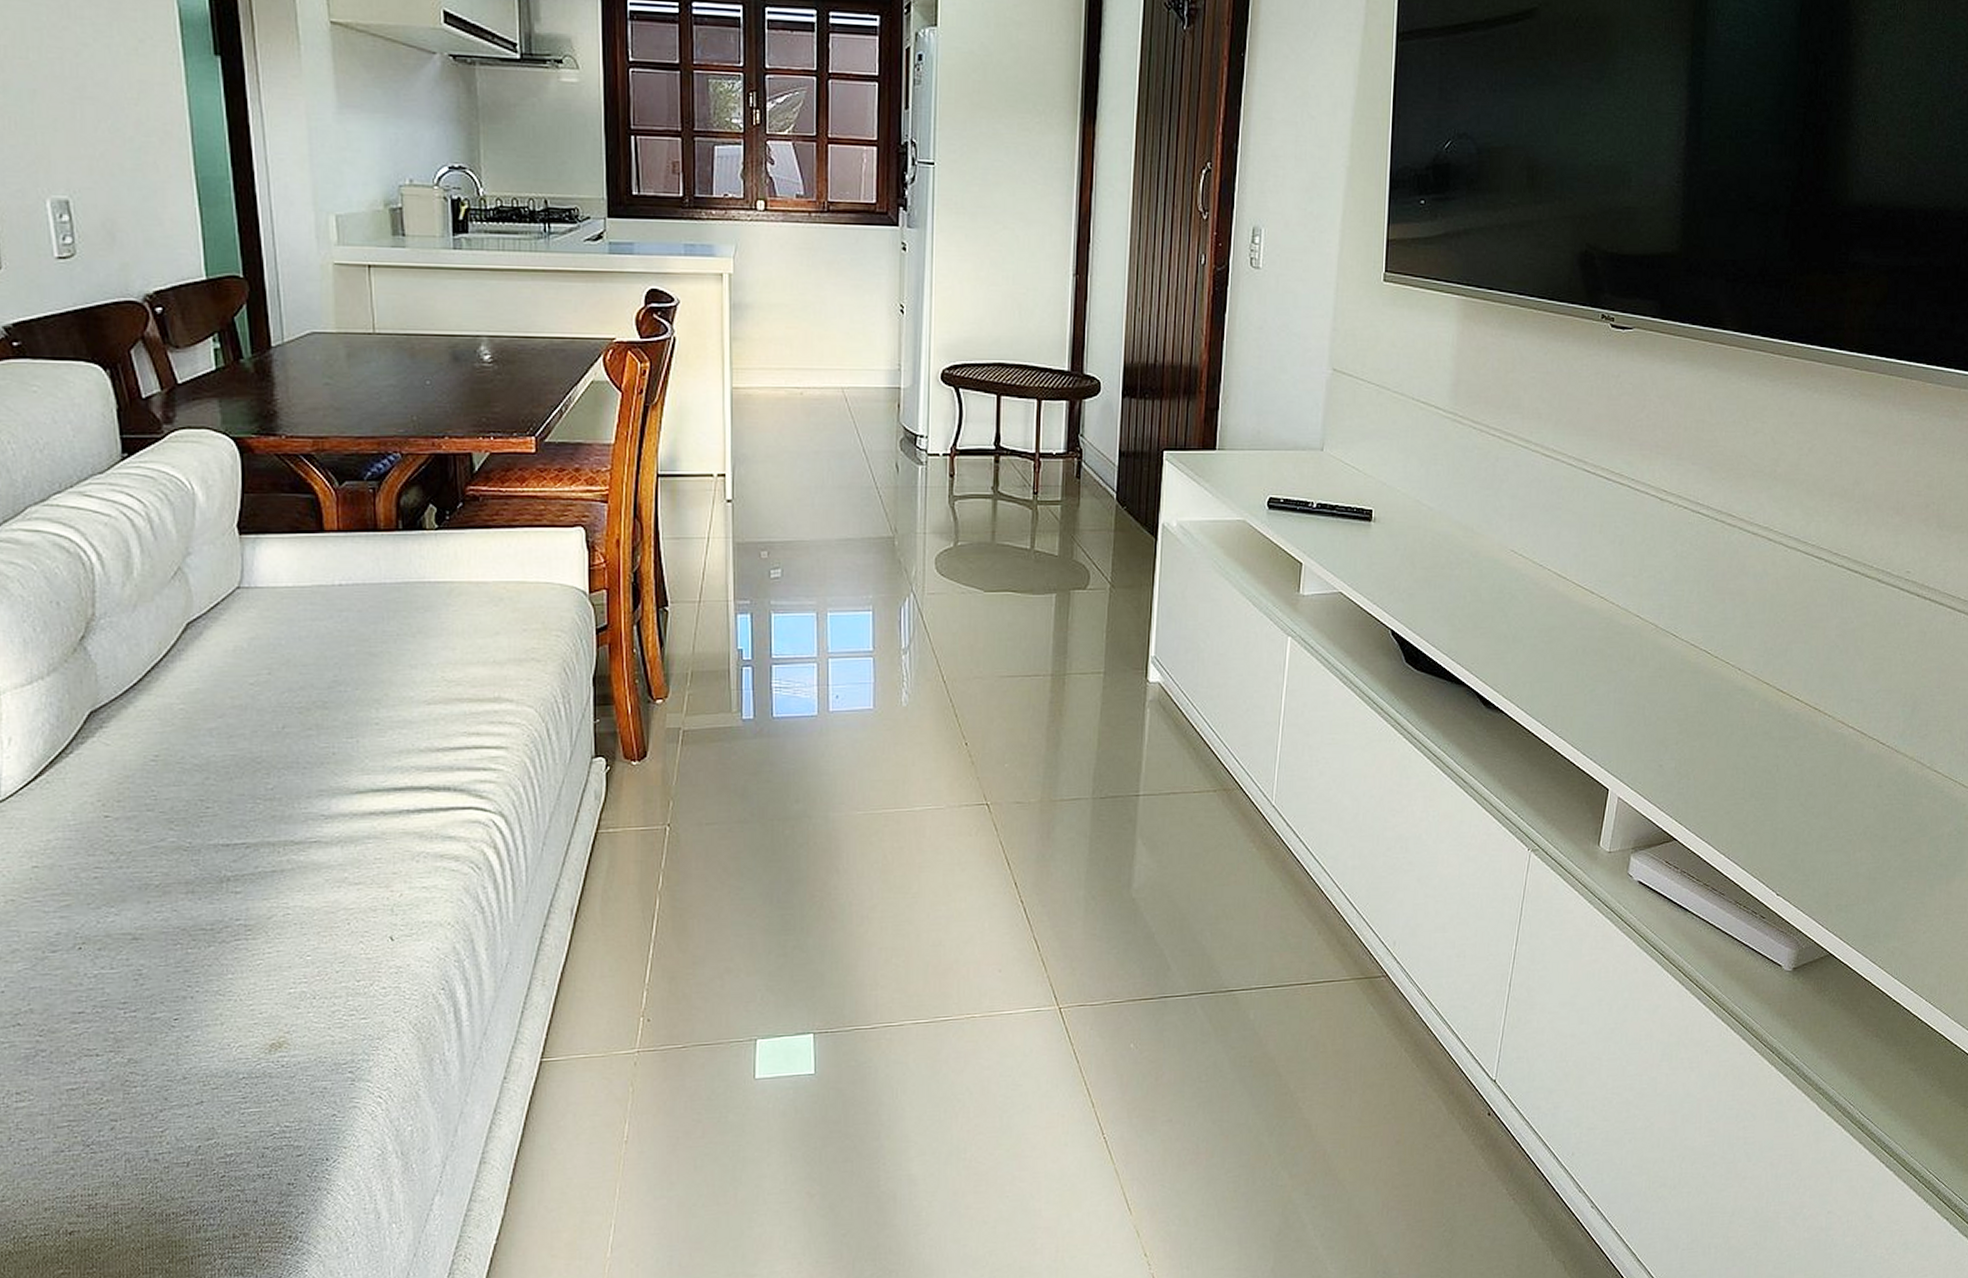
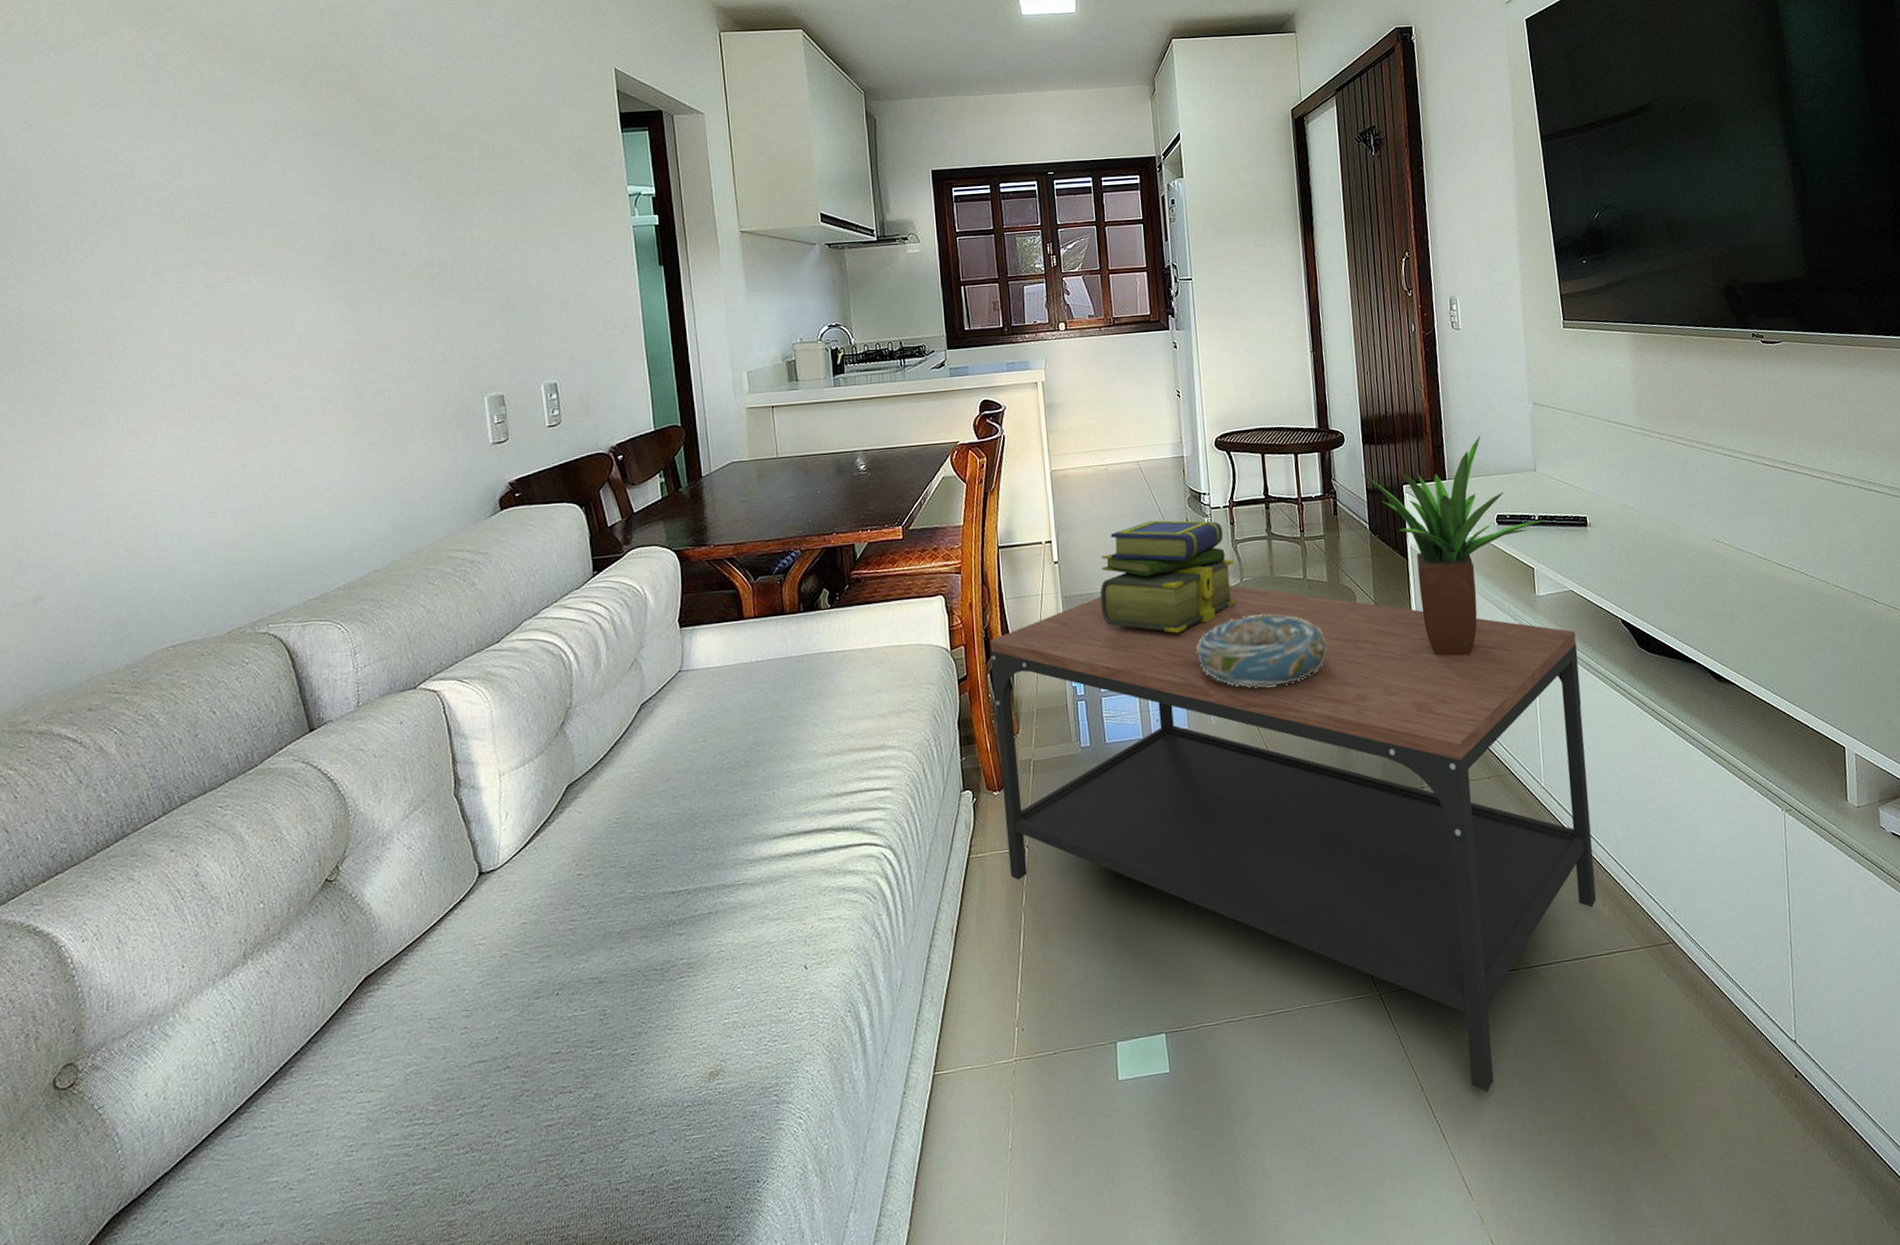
coffee table: none [638,547,1337,1113] -> present [989,585,1597,1093]
stack of books: none [780,462,948,598] -> present [1100,520,1236,633]
decorative bowl: none [892,586,1049,670] -> present [1196,614,1327,688]
potted plant: none [1116,401,1324,655] -> present [1362,435,1546,656]

